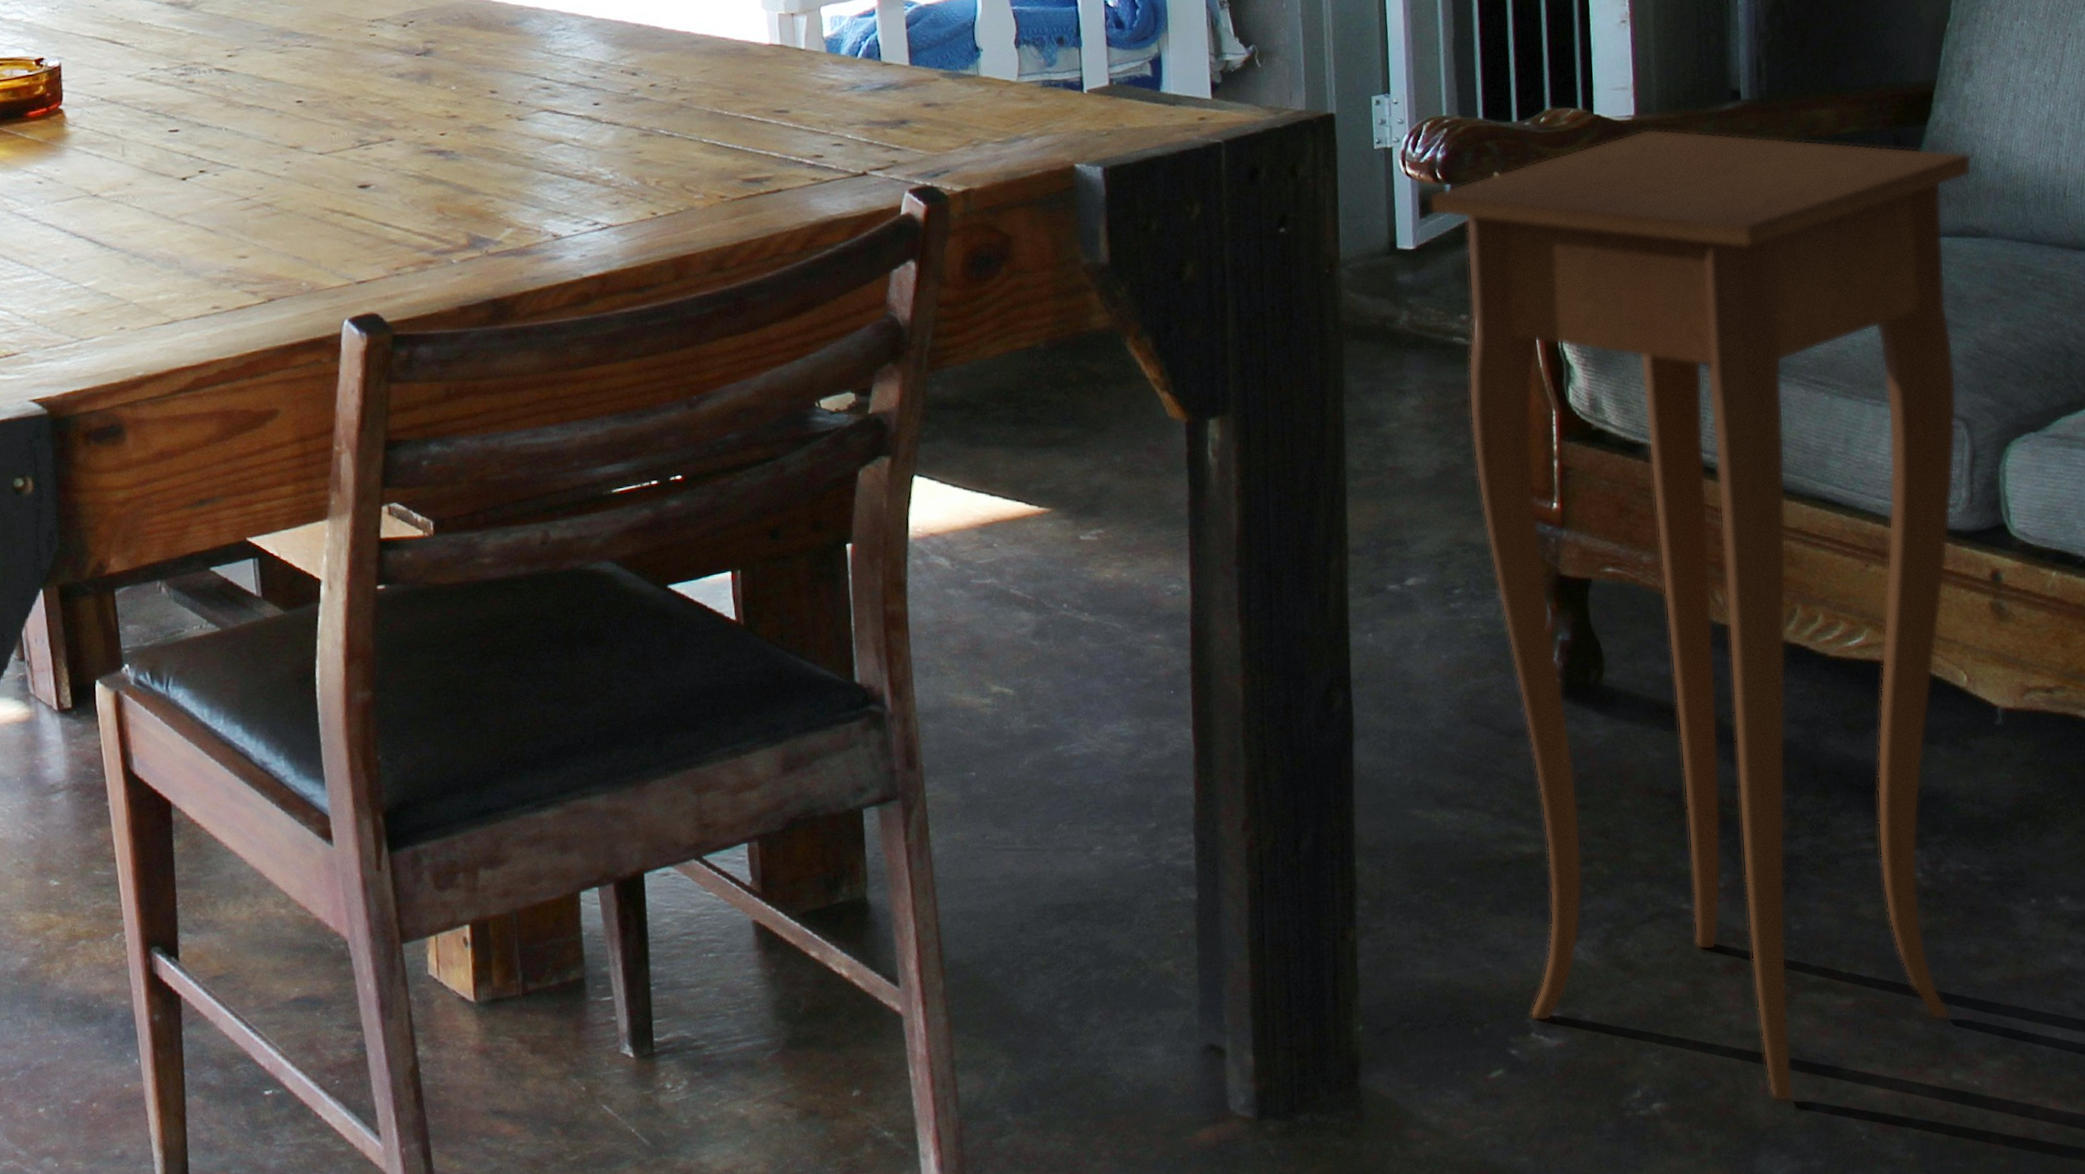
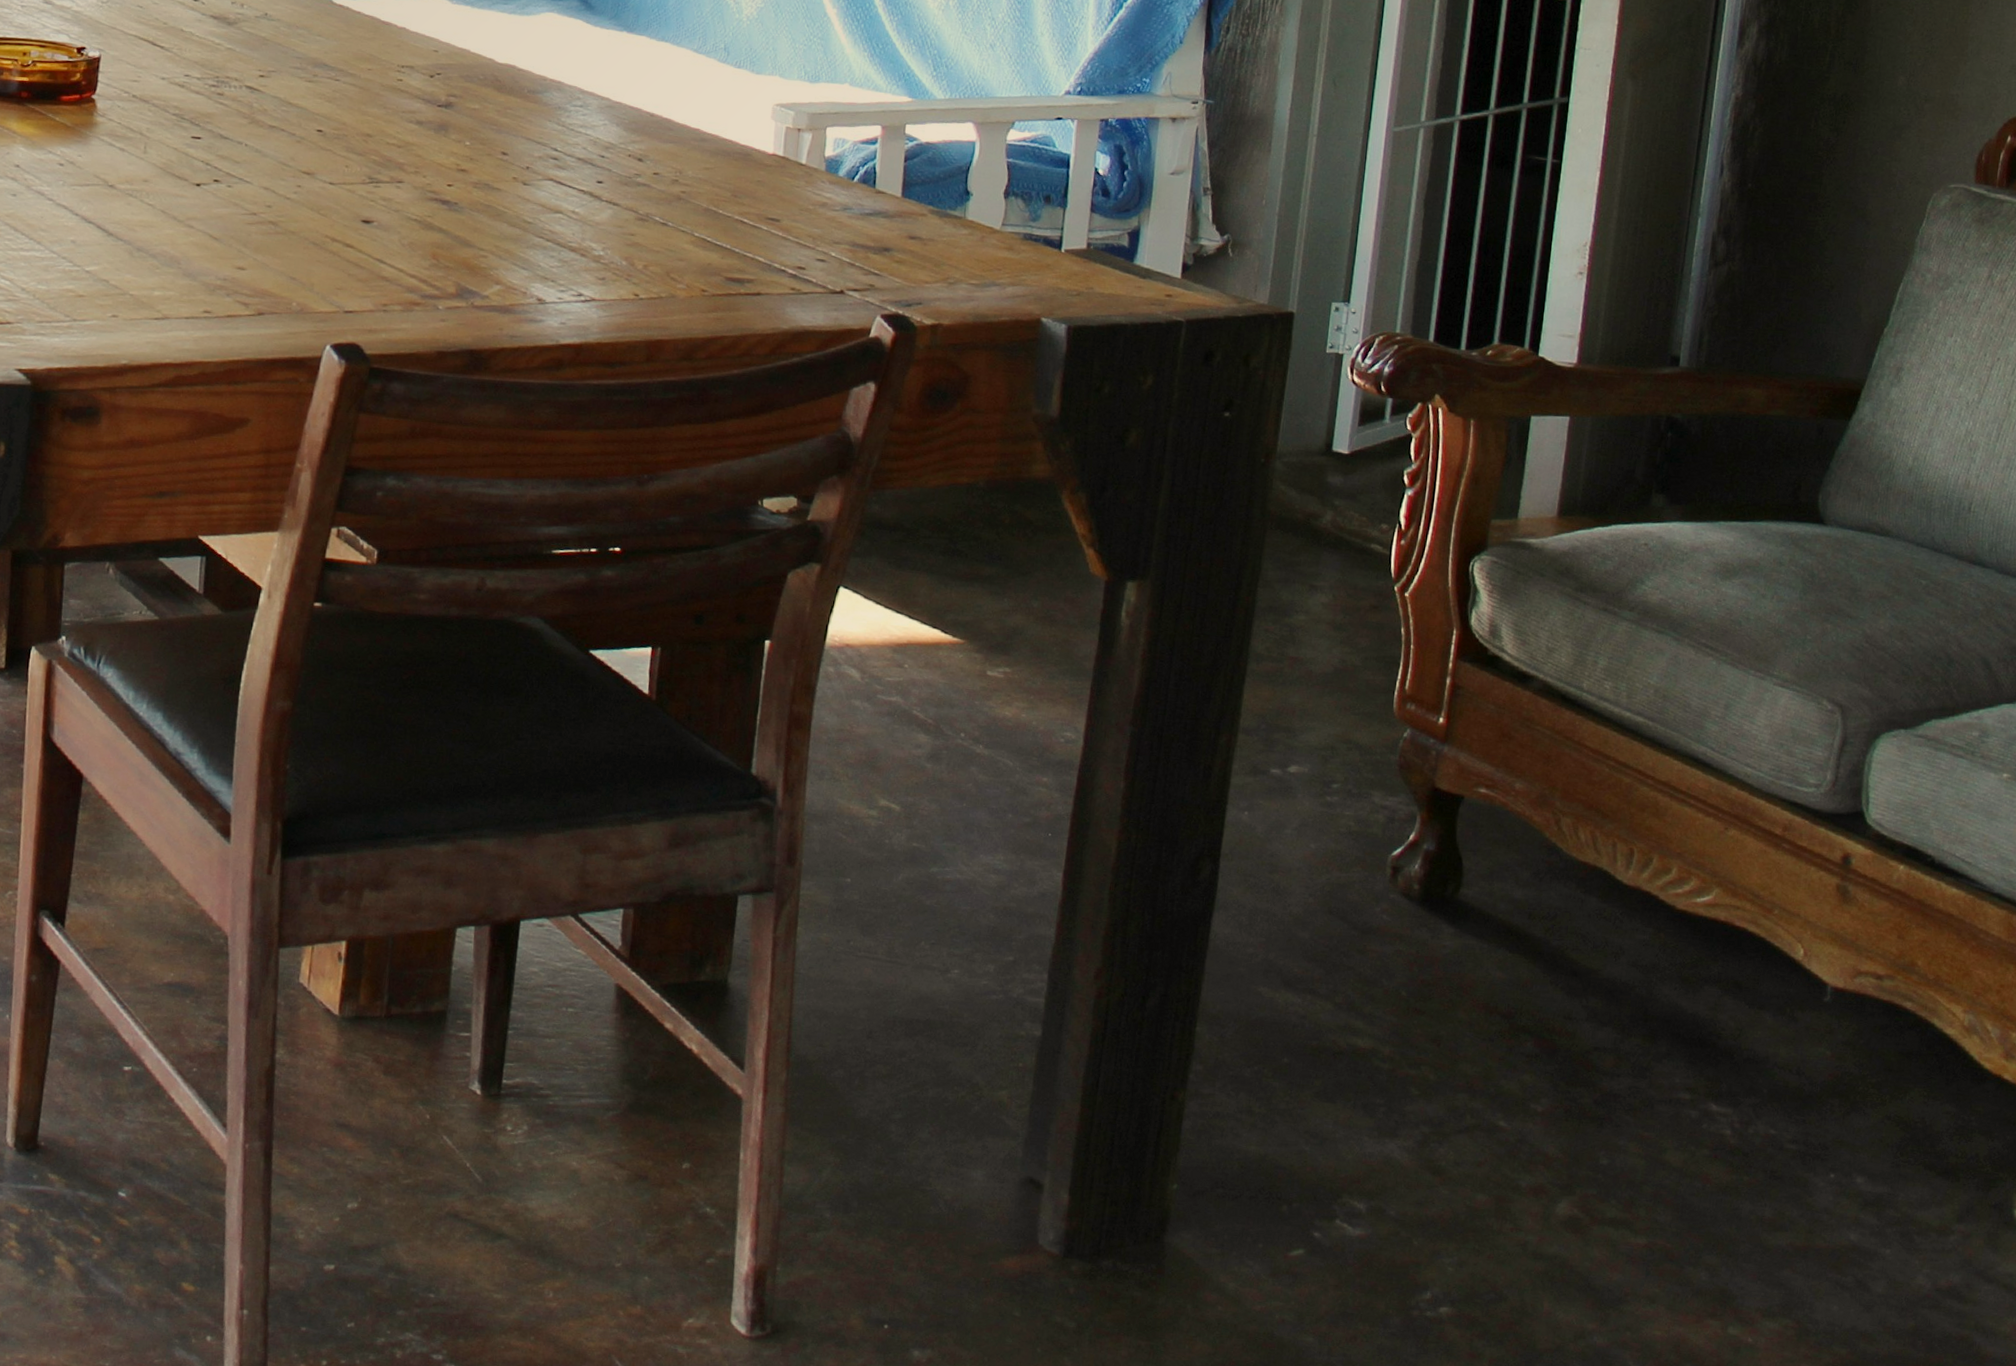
side table: present [1429,128,1972,1102] -> none [1338,378,1887,1327]

